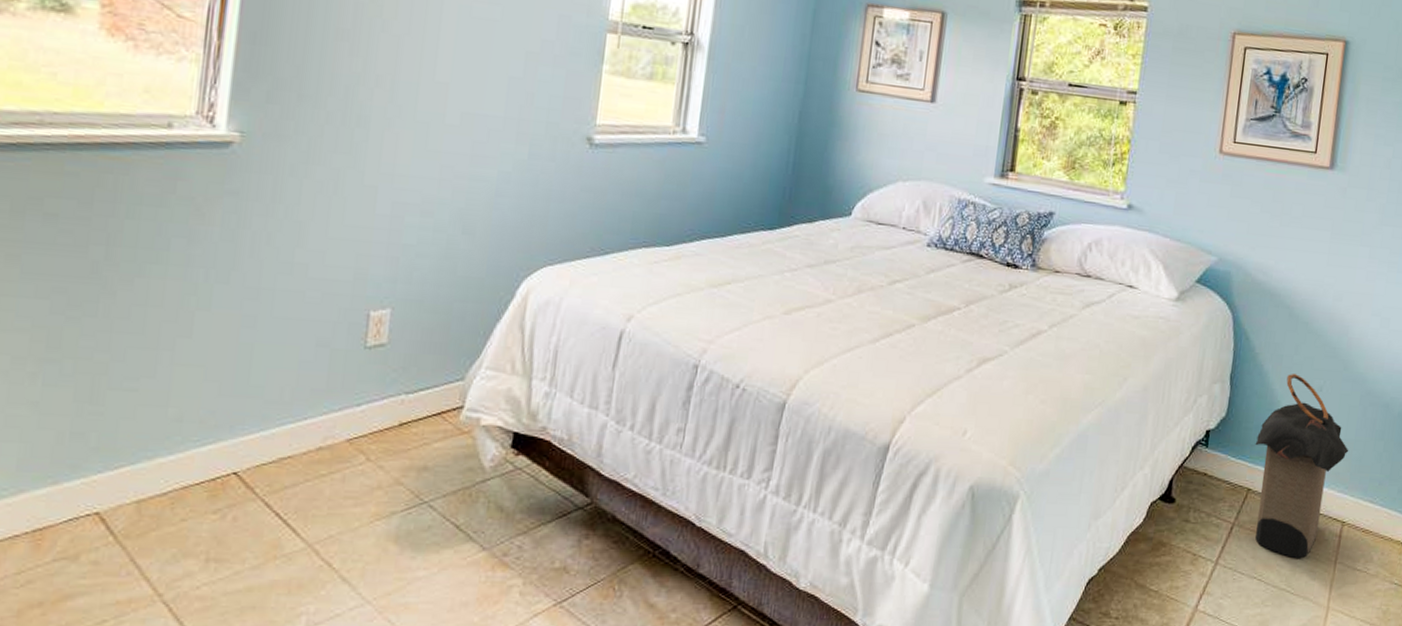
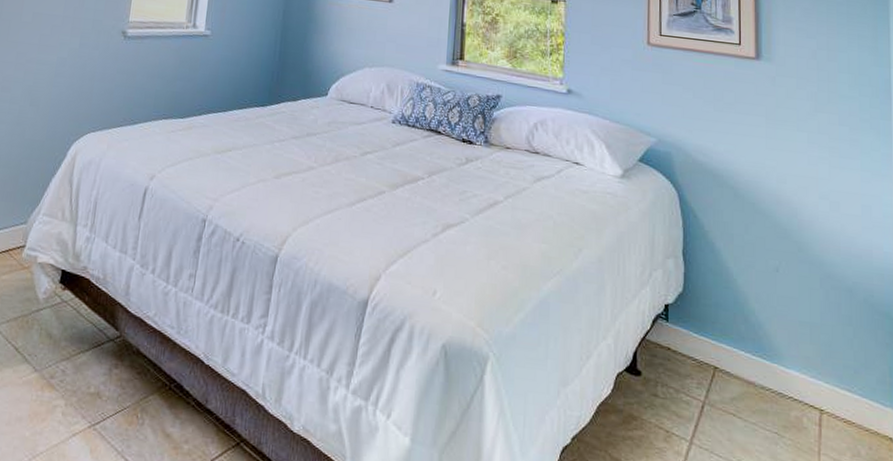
laundry hamper: present [1255,373,1349,559] -> none [716,252,816,446]

